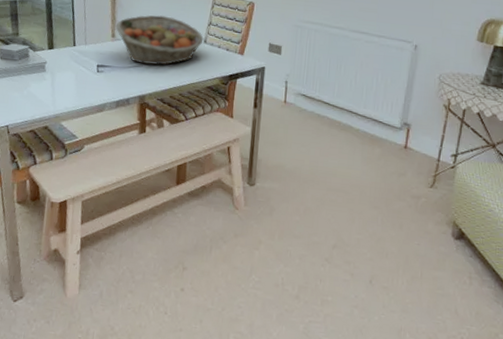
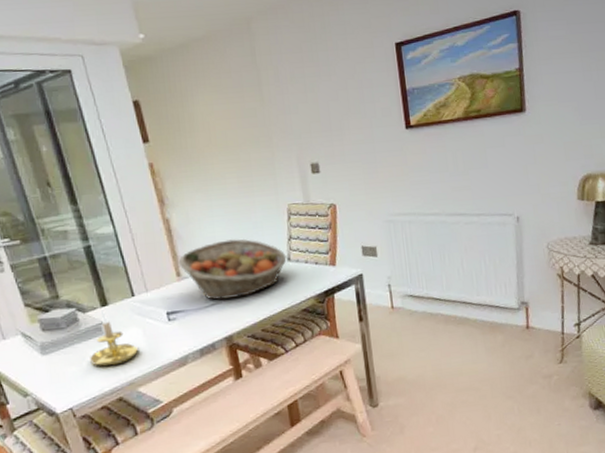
candle holder: none [30,51,70,99] -> present [90,309,139,367]

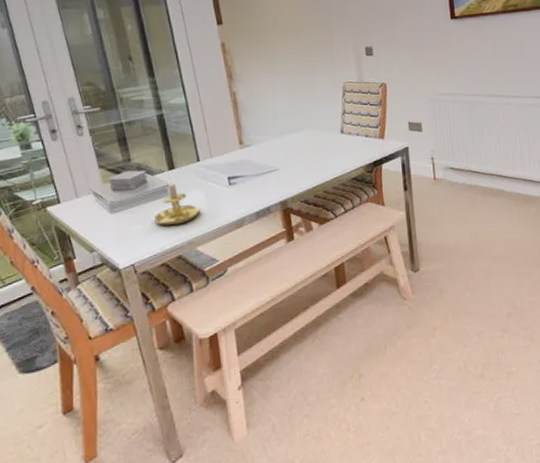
fruit basket: present [178,238,287,300] -> none [242,112,340,167]

